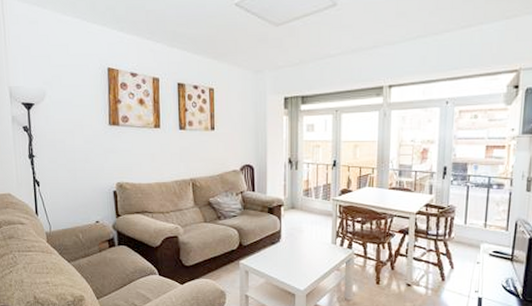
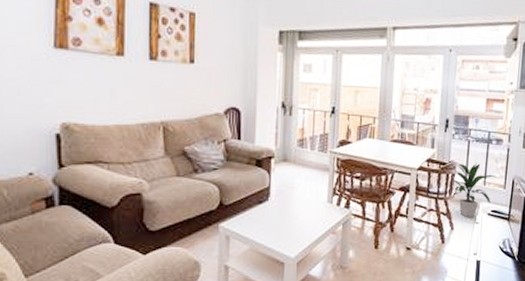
indoor plant: none [450,206,497,257] -> present [451,162,496,217]

